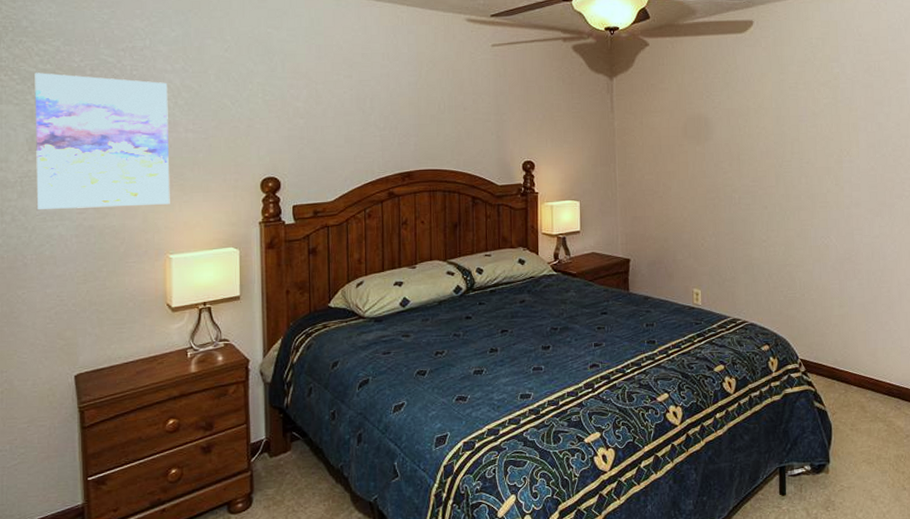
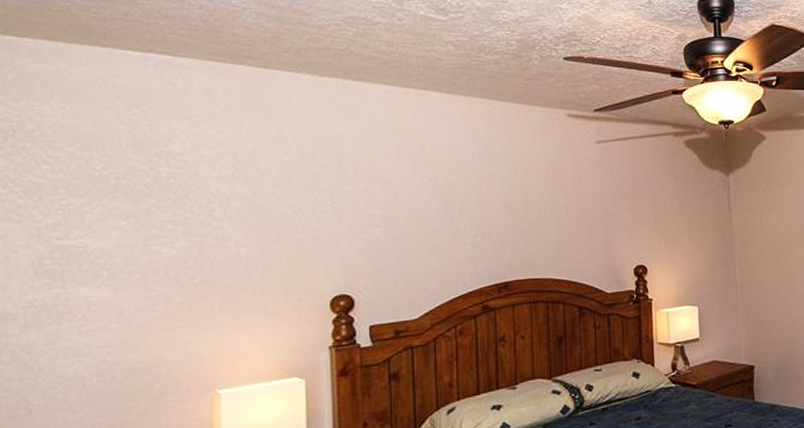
wall art: present [35,73,170,209] -> none [43,183,218,345]

